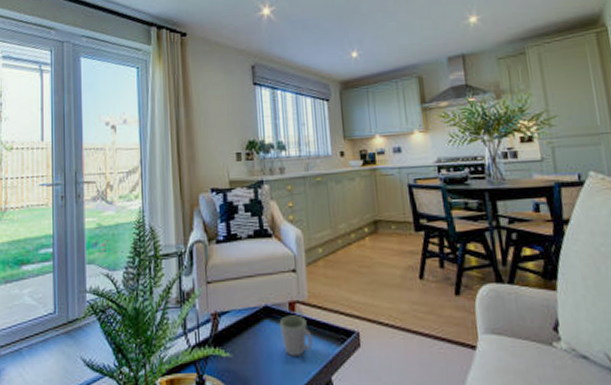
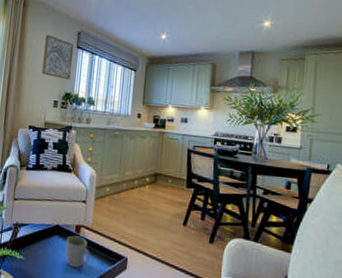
wall art: none [214,74,252,126] -> present [42,34,74,81]

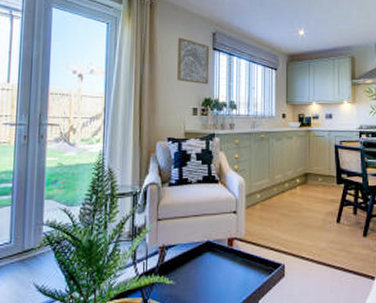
mug: present [65,235,90,268] -> none [218,249,246,284]

